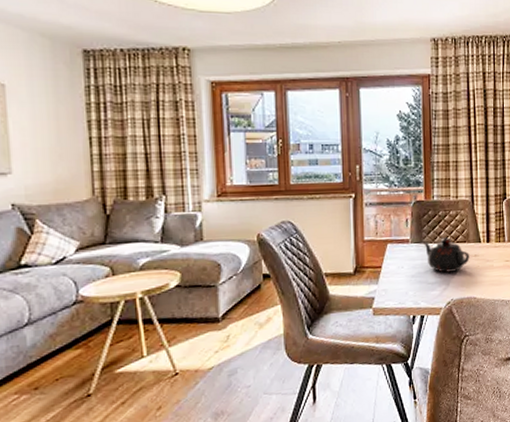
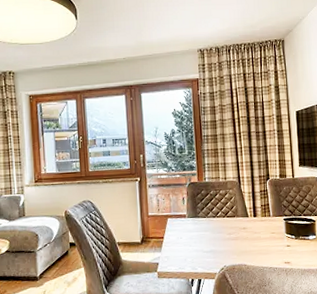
teapot: present [422,237,470,273] -> none [197,213,239,243]

